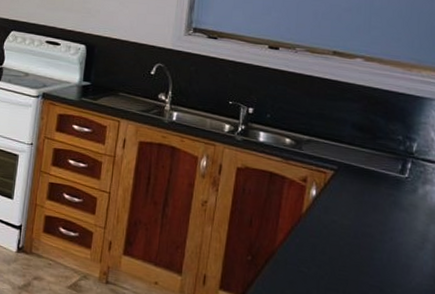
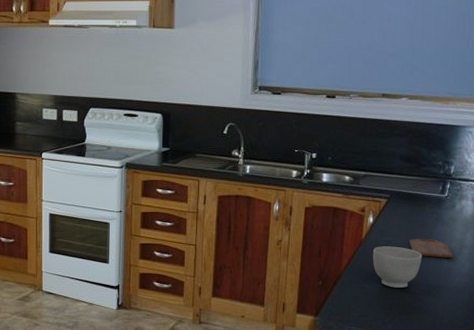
bowl: none [314,225,375,280] -> present [373,246,423,288]
cutting board: none [359,222,413,252] -> present [409,238,453,258]

